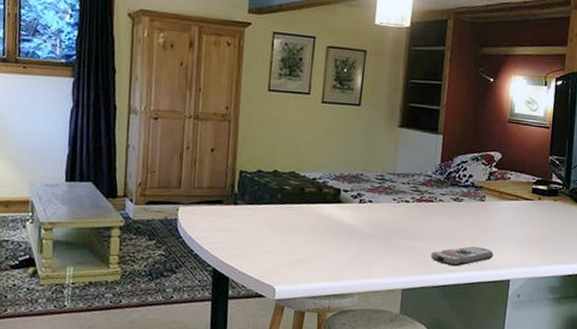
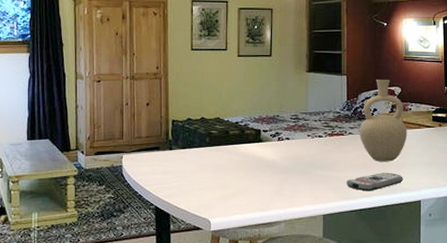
vase: none [450,141,504,235] -> present [359,79,407,162]

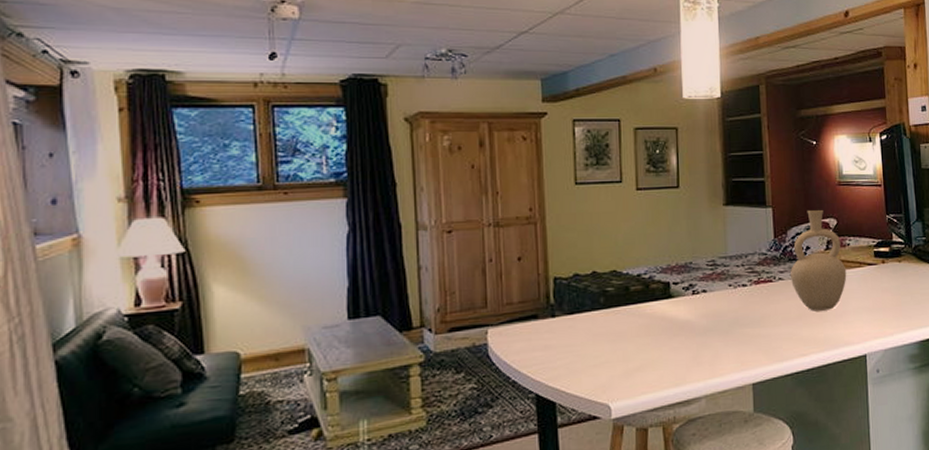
remote control: present [346,173,403,192] -> none [778,323,845,350]

